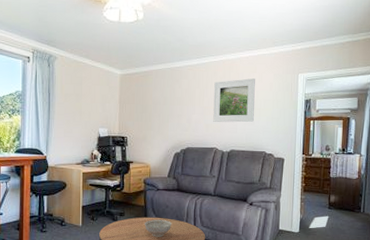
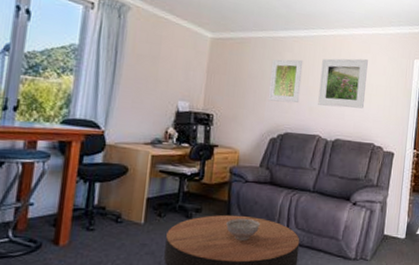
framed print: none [170,84,198,122] -> present [267,59,304,103]

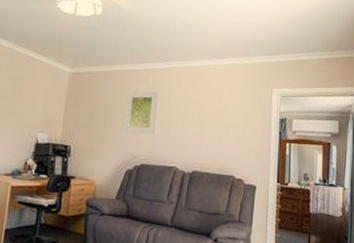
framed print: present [318,58,368,109] -> none [174,89,224,140]

